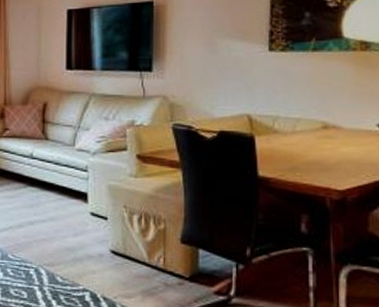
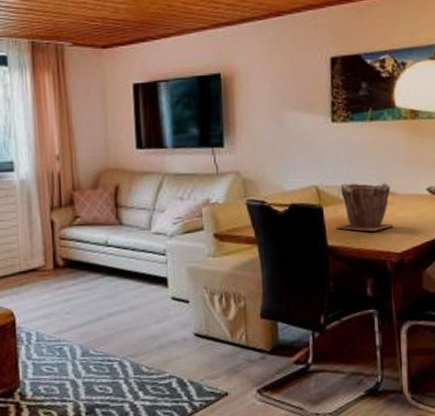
plant pot: none [268,114,336,166] -> present [336,183,394,232]

